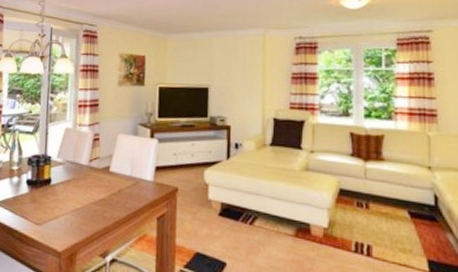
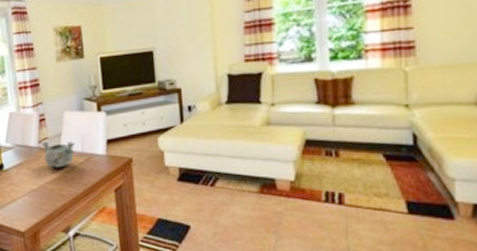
decorative bowl: none [91,161,125,189] -> present [41,141,76,168]

